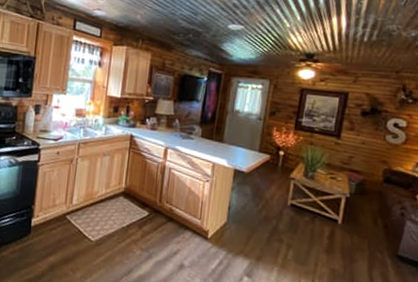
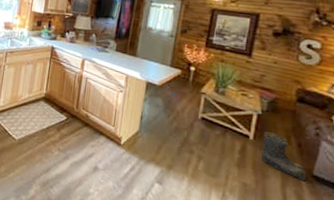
boots: none [348,215,393,262] -> present [260,132,307,182]

